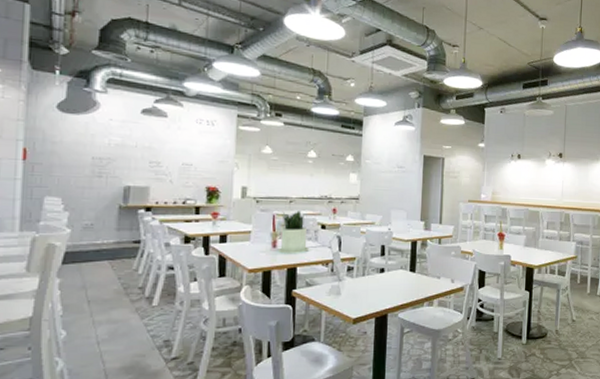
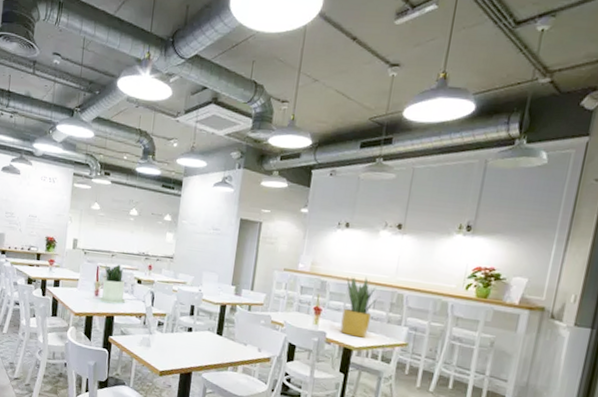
planter: none [522,201,552,256] -> present [340,276,381,338]

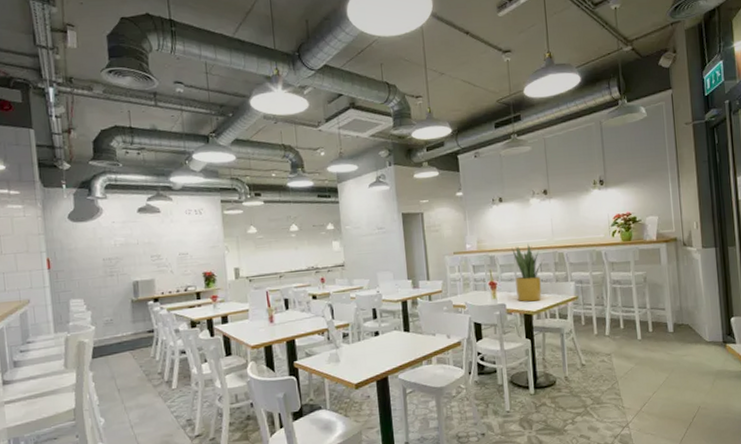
planter: present [99,264,126,304] -> none [274,284,304,328]

